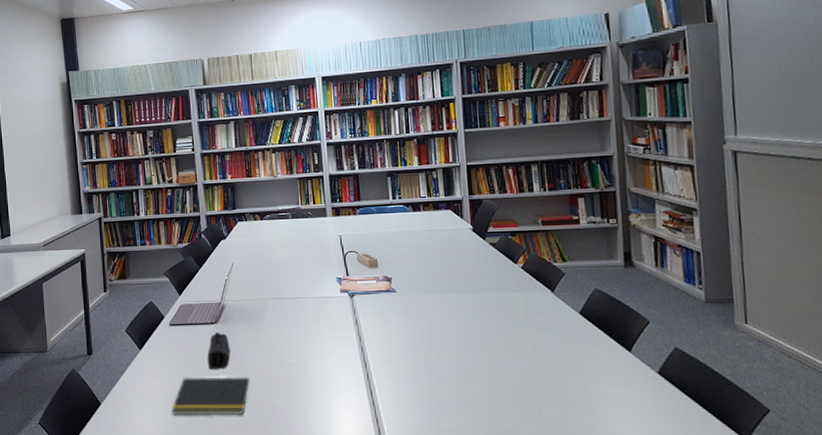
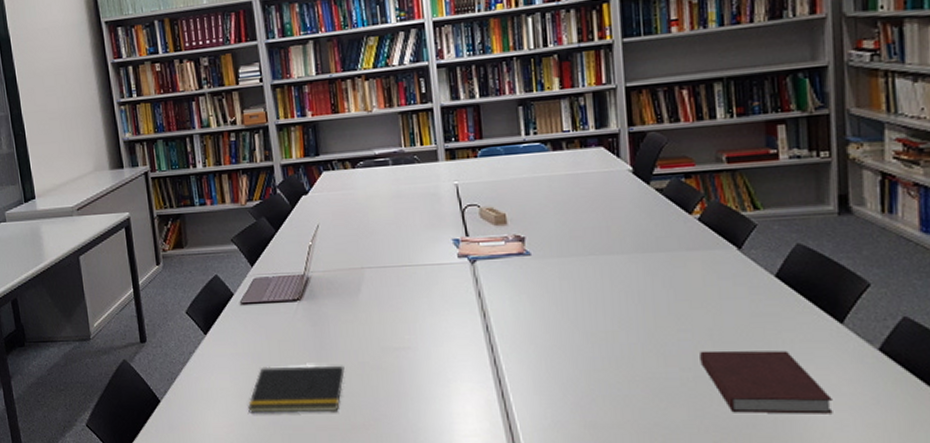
pencil case: present [207,332,231,369] -> none [289,311,319,357]
notebook: none [524,371,626,424] -> present [700,350,833,414]

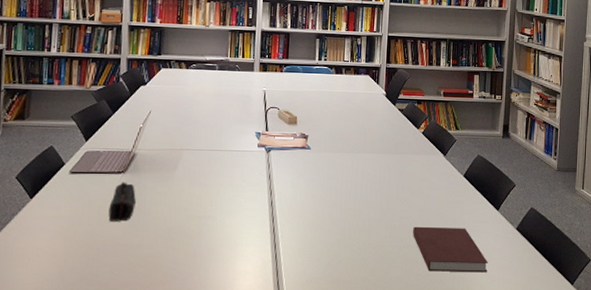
notepad: present [248,365,345,413] -> none [60,229,153,271]
pencil case: none [289,311,319,357] -> present [108,182,136,222]

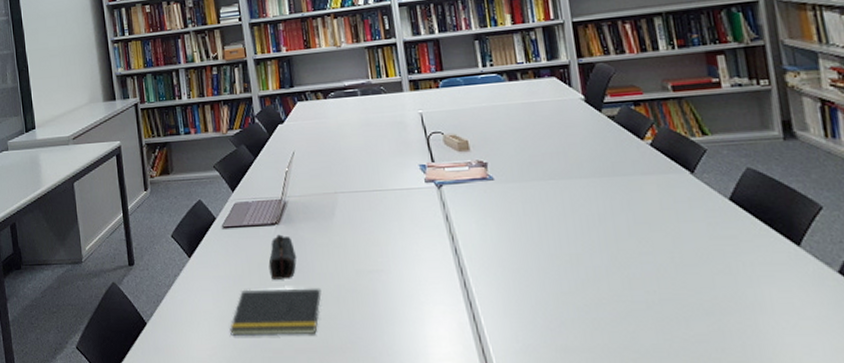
notepad: none [60,229,153,271] -> present [230,288,322,336]
notebook: present [413,226,488,273] -> none [663,273,801,338]

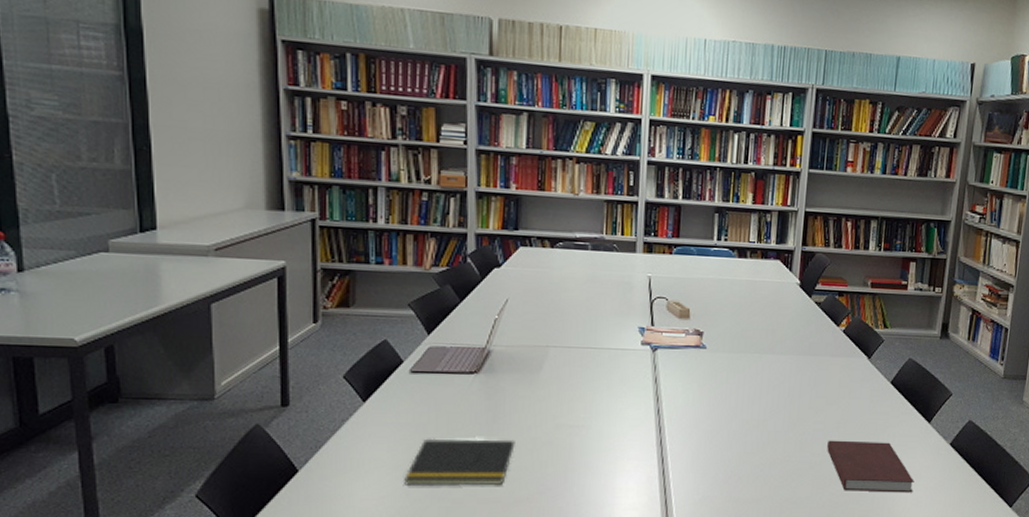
pencil case: present [268,234,297,280] -> none [460,384,493,430]
notebook: none [663,273,801,338] -> present [827,440,914,493]

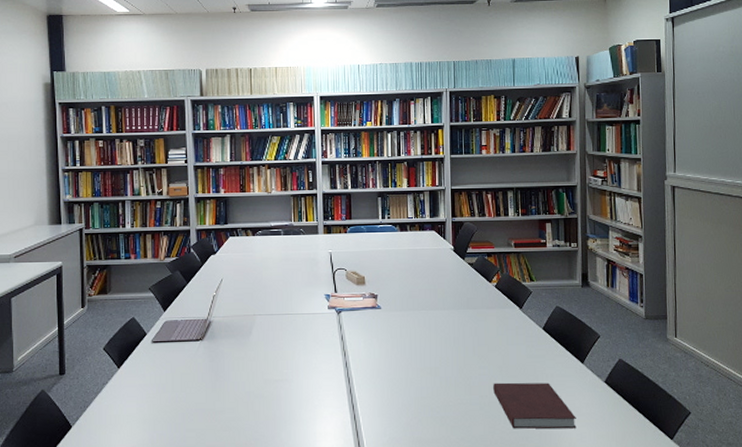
notepad: present [404,438,515,486] -> none [150,394,234,436]

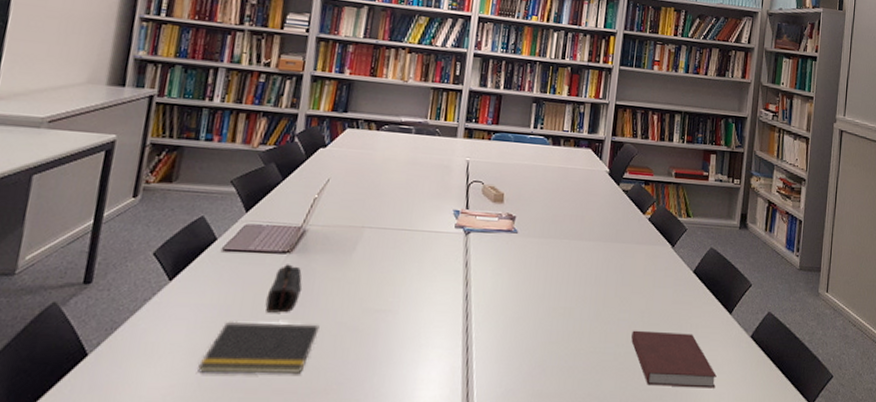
notepad: none [150,394,234,436] -> present [197,321,320,374]
pencil case: none [190,349,215,388] -> present [265,264,302,313]

